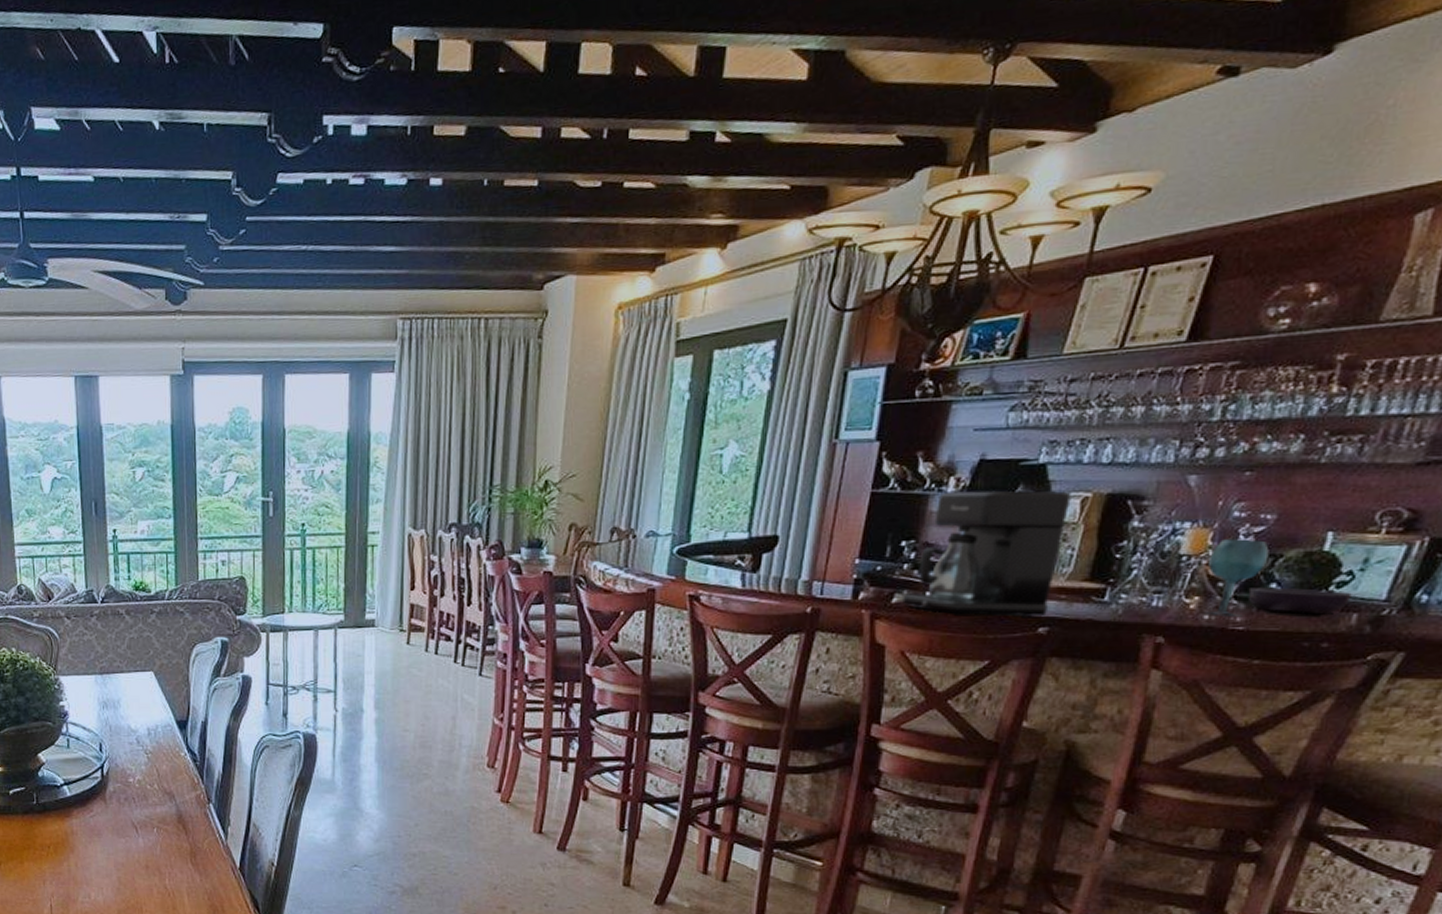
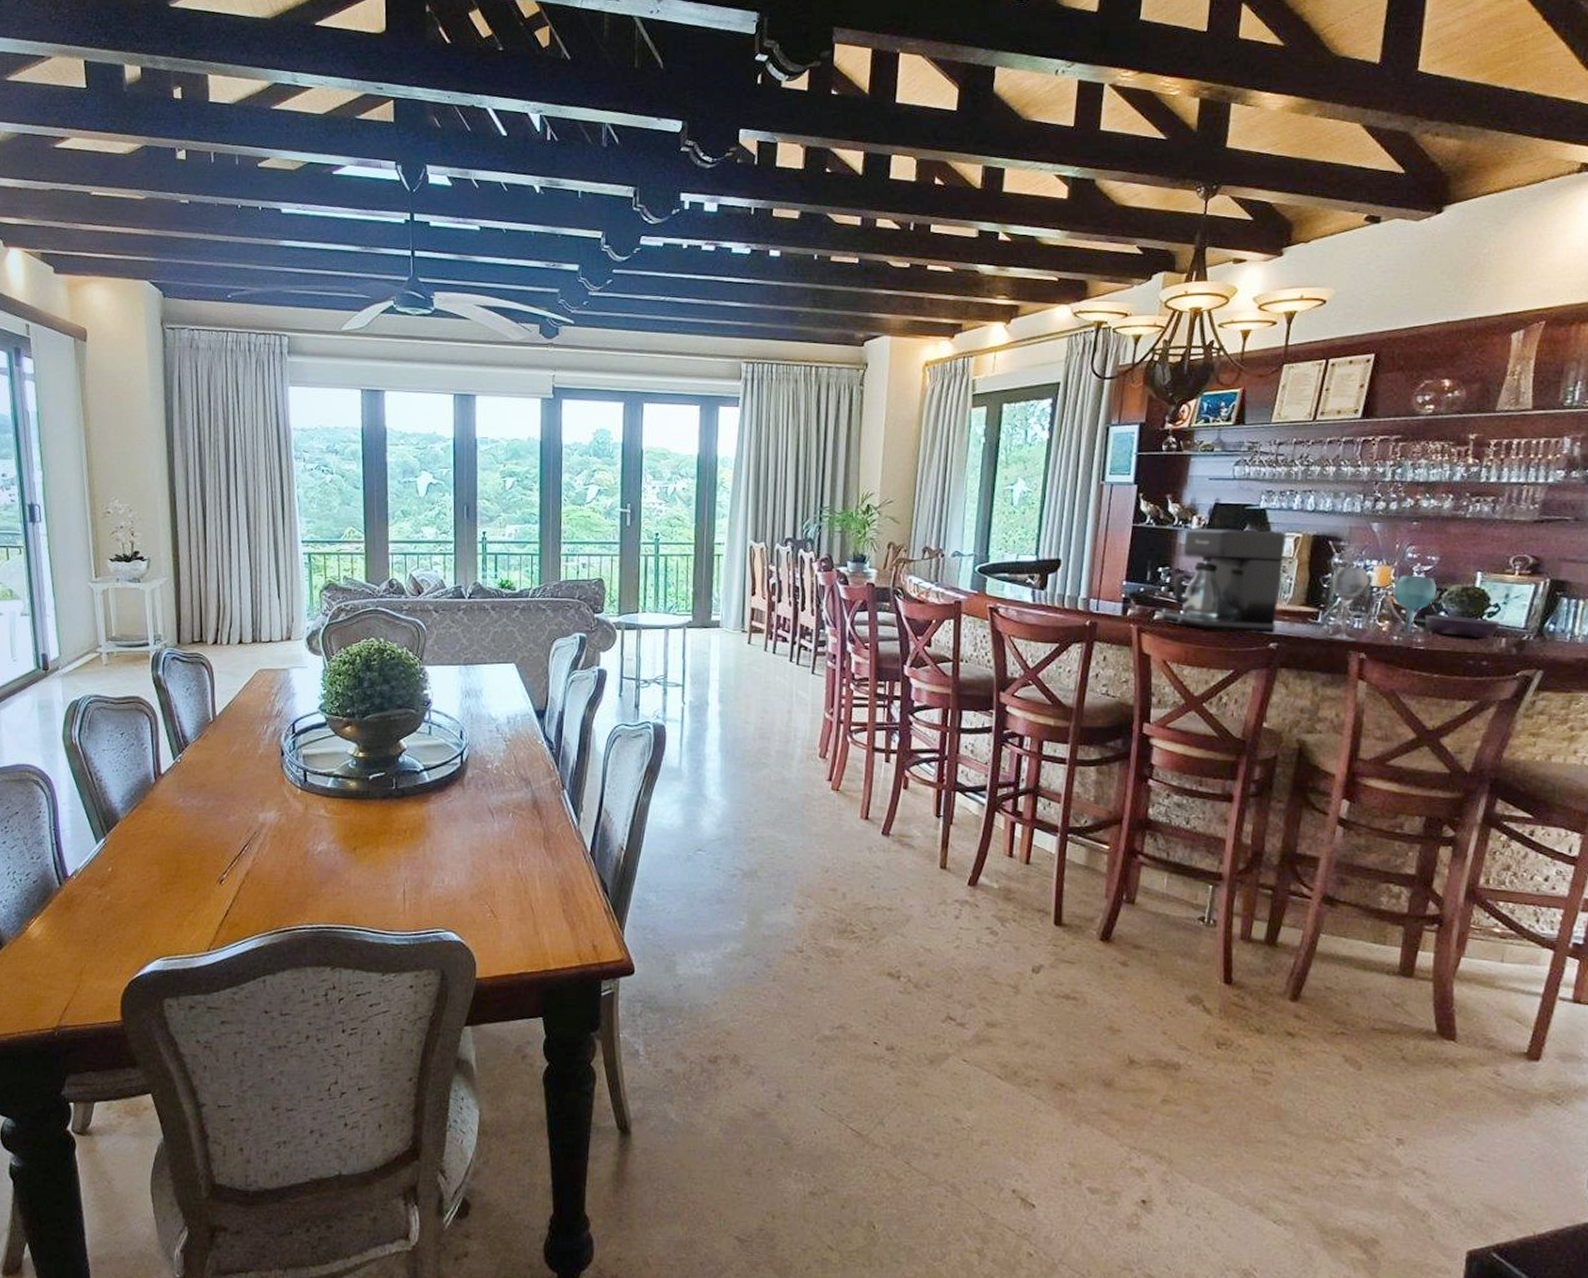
wineglass: none [1114,531,1177,623] -> present [1326,566,1368,641]

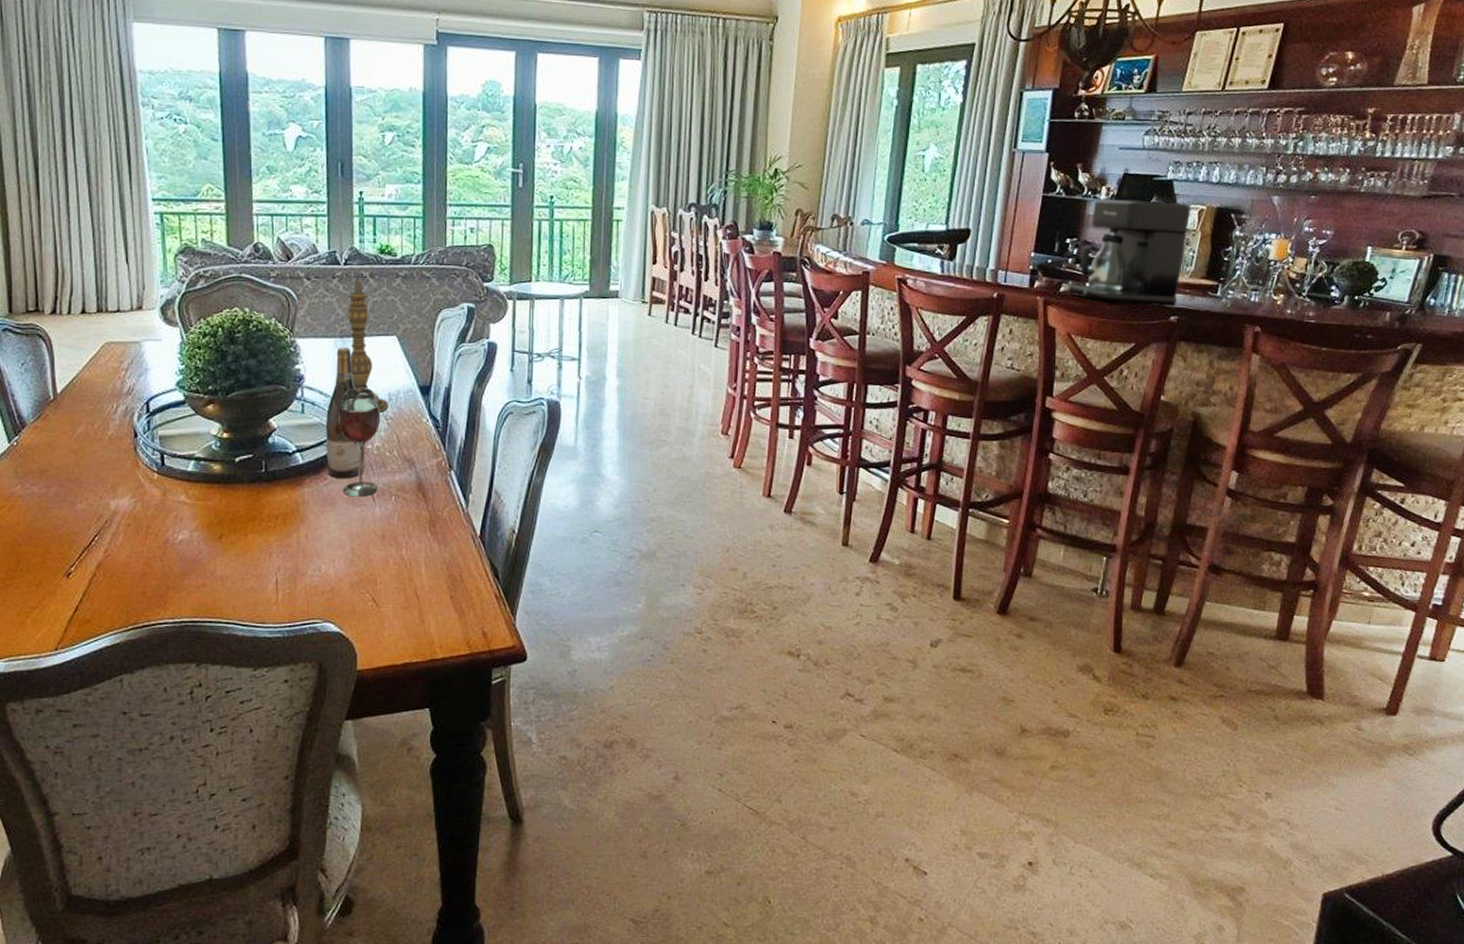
wine bottle: none [449,674,486,797] -> present [325,348,366,479]
wineglass: none [462,712,500,813] -> present [339,388,381,497]
candlestick: none [471,610,508,735] -> present [347,278,389,413]
wineglass: present [1326,566,1368,641] -> none [1224,239,1267,315]
wine glass: present [1390,575,1437,639] -> none [1284,249,1330,313]
bowl: present [1424,615,1500,641] -> none [1317,289,1385,315]

